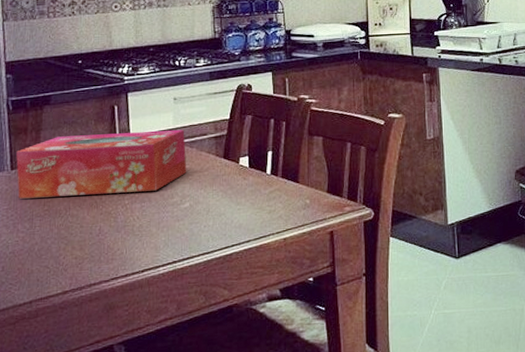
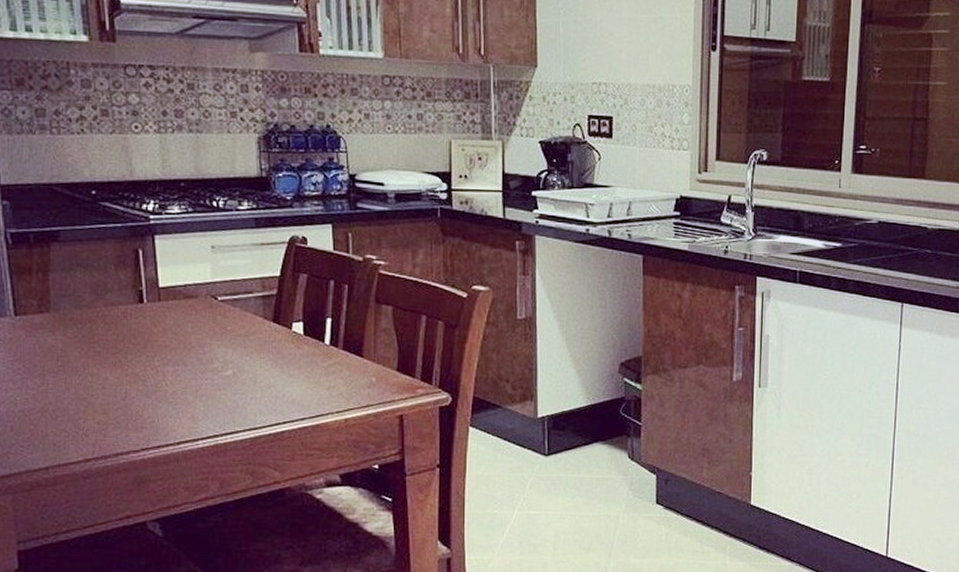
tissue box: present [16,129,187,199] -> none [20,281,229,353]

